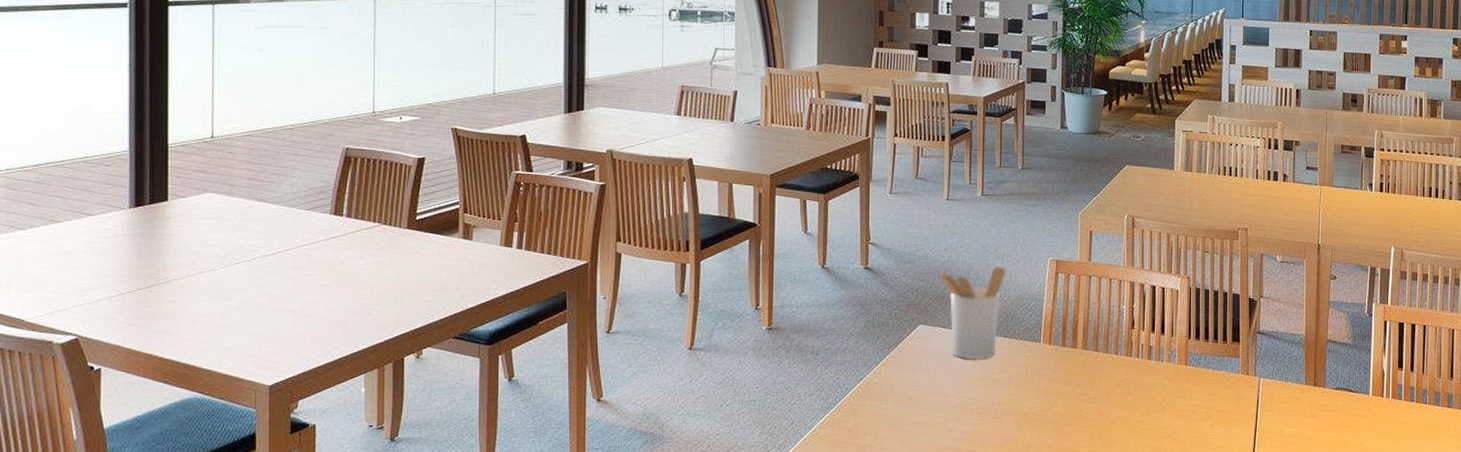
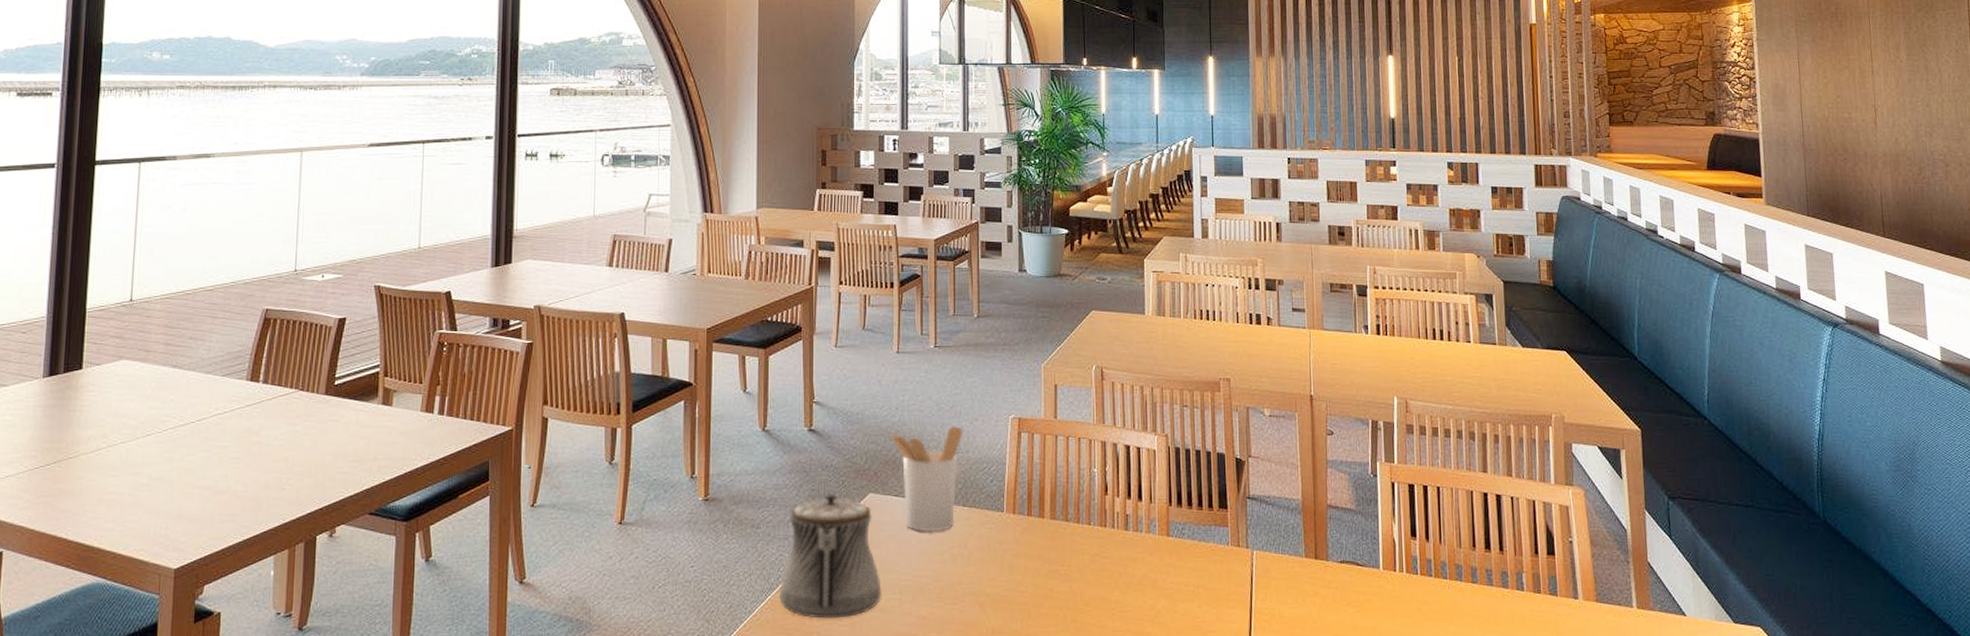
teapot: none [837,325,929,434] -> present [779,493,882,619]

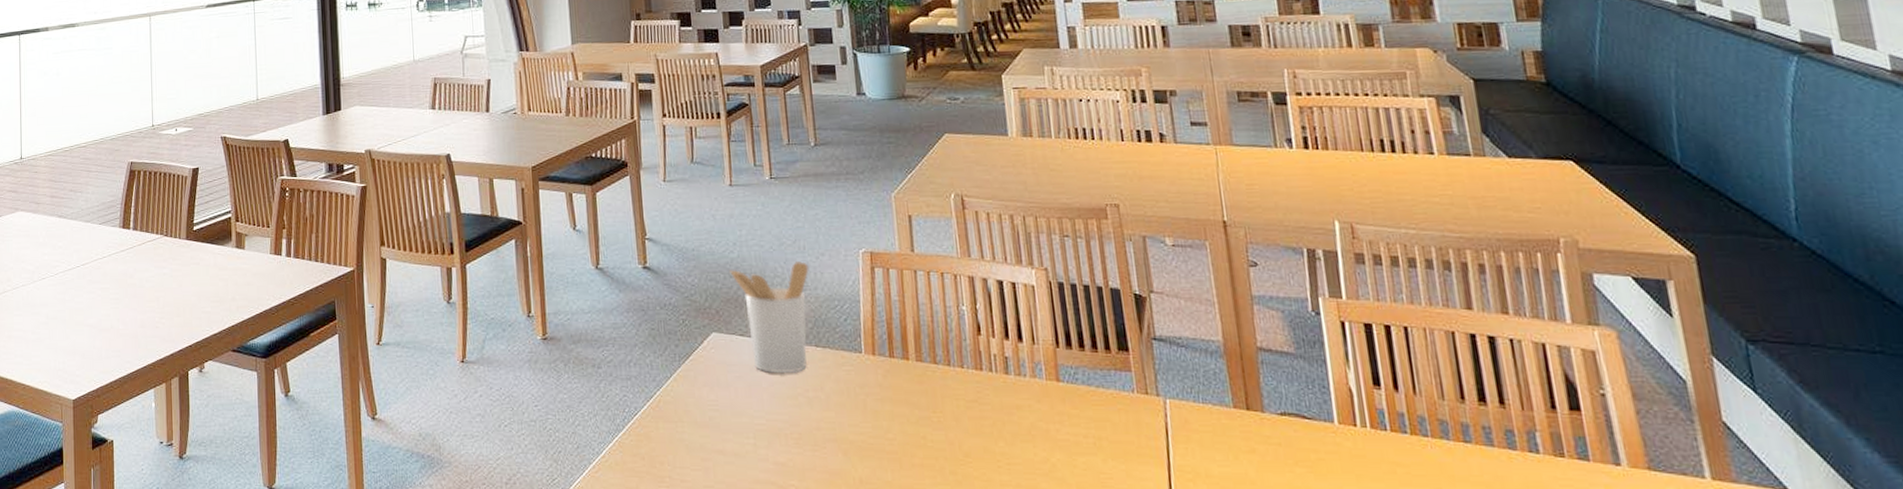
teapot: present [779,493,882,619] -> none [626,333,735,463]

